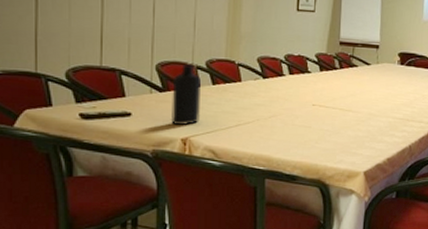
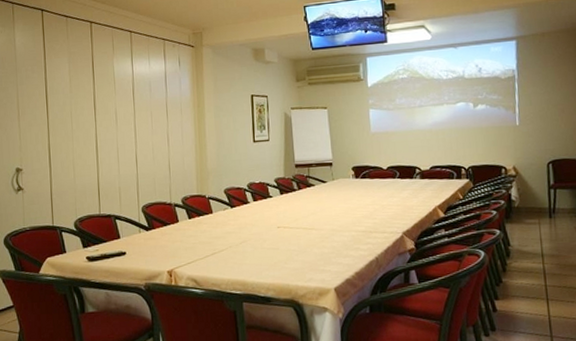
bottle: present [170,65,202,125] -> none [156,204,181,259]

